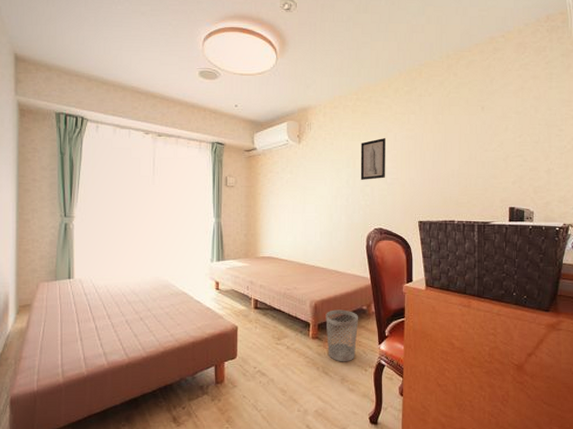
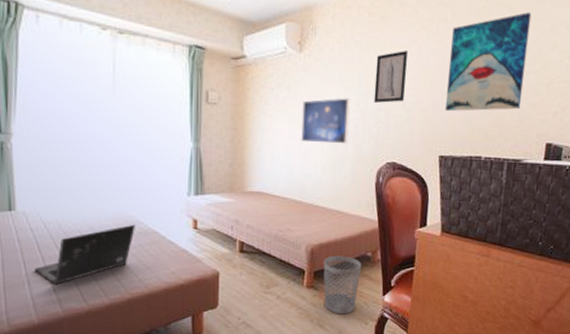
laptop: none [86,287,168,341] -> present [34,224,135,285]
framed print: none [302,177,341,215] -> present [301,98,350,144]
wall art: none [420,103,485,185] -> present [444,12,532,112]

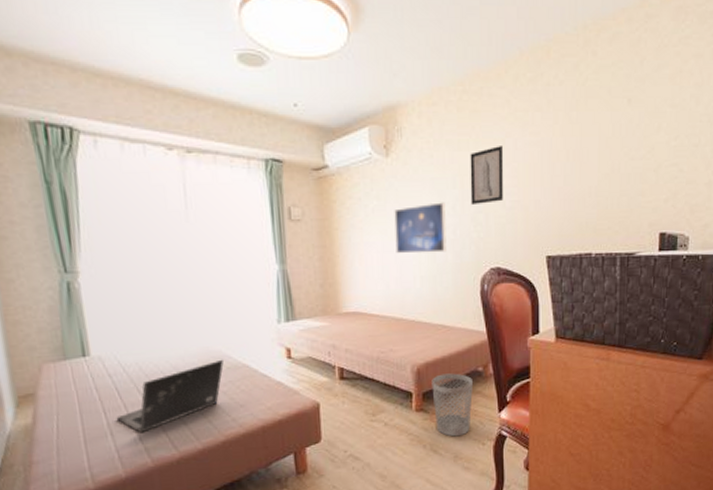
wall art: present [444,12,532,112] -> none [548,94,632,208]

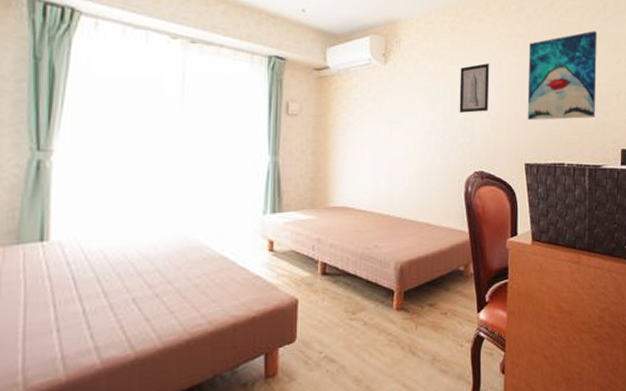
laptop: present [116,359,224,433] -> none [67,249,200,330]
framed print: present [394,202,447,254] -> none [387,108,436,154]
wastebasket: present [431,373,473,437] -> none [413,272,454,338]
wall art: none [548,94,632,208] -> present [527,31,597,121]

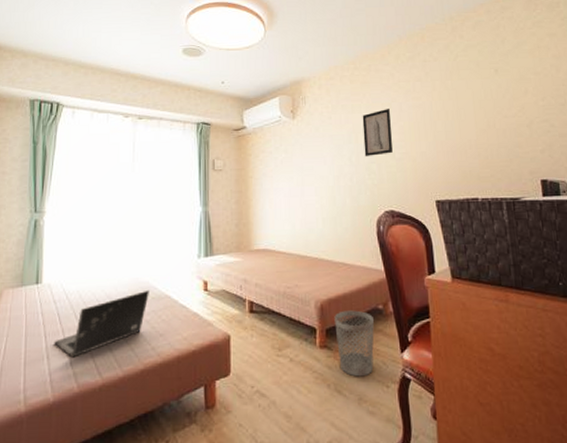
laptop: none [67,249,200,330] -> present [54,290,149,358]
wastebasket: none [413,272,454,338] -> present [334,310,374,377]
wall art: present [527,31,597,121] -> none [428,65,507,159]

